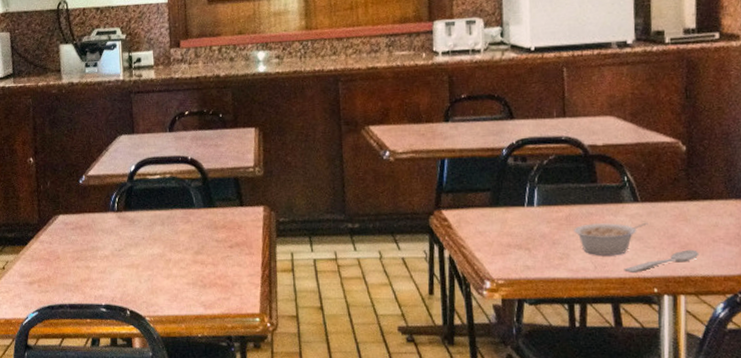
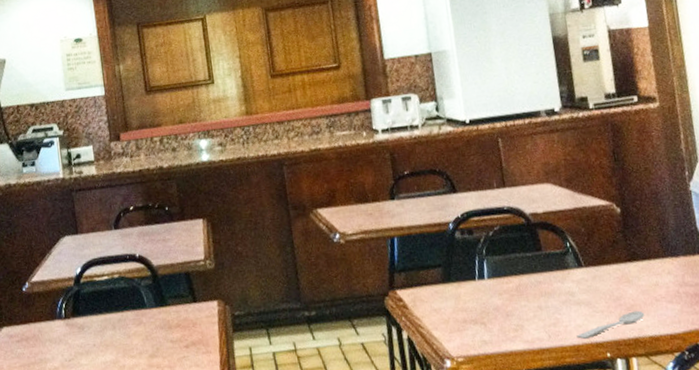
legume: present [574,222,648,255] -> none [525,286,594,324]

